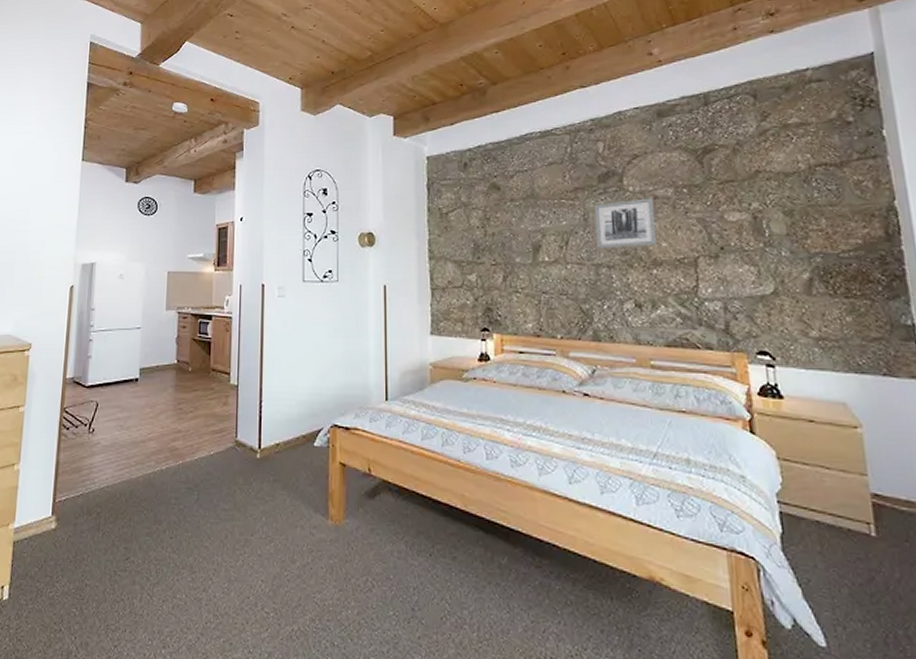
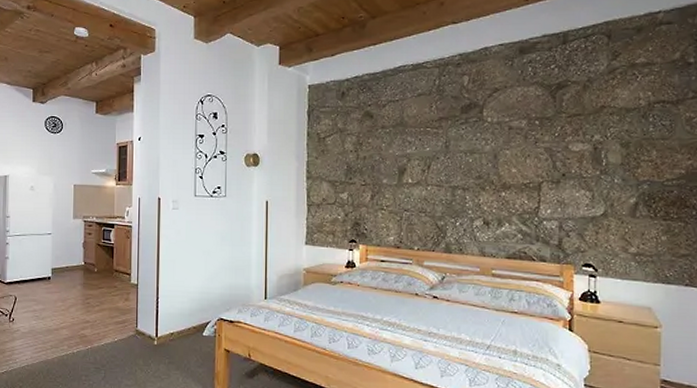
wall art: present [594,198,657,250] -> none [455,128,509,174]

